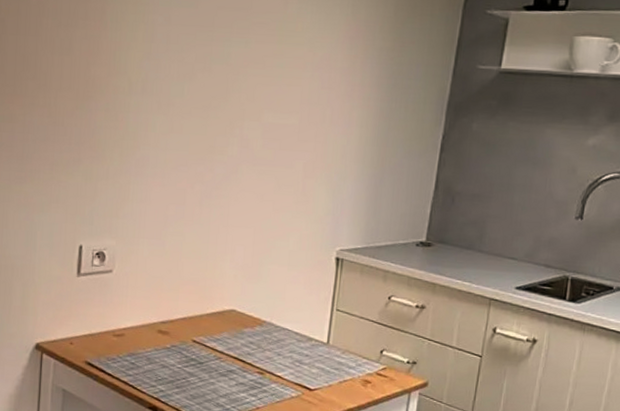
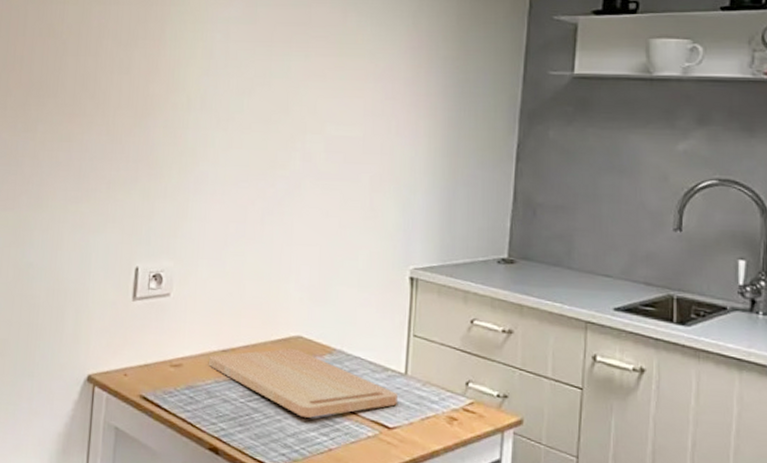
cutting board: none [149,320,320,381] -> present [209,348,398,418]

